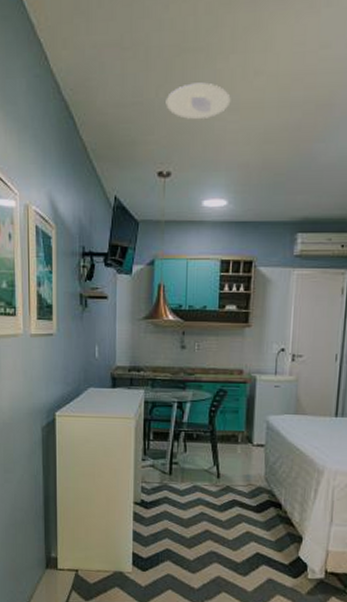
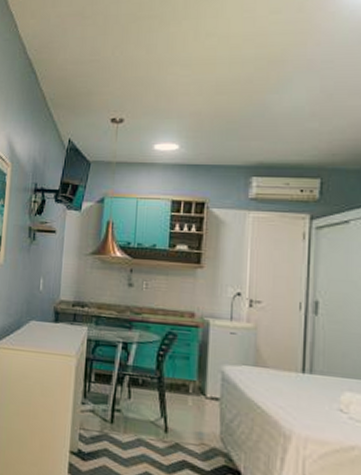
recessed light: present [166,82,231,119] -> none [121,43,183,74]

